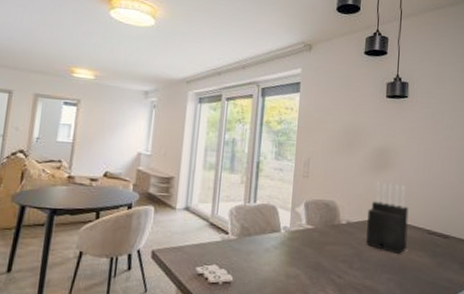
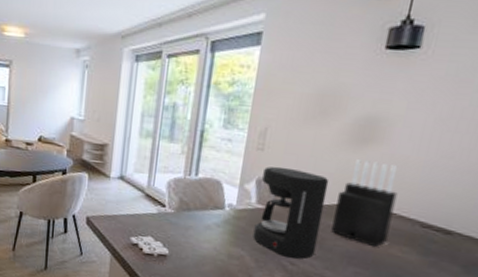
coffee maker: none [306,190,360,272] -> present [253,166,329,259]

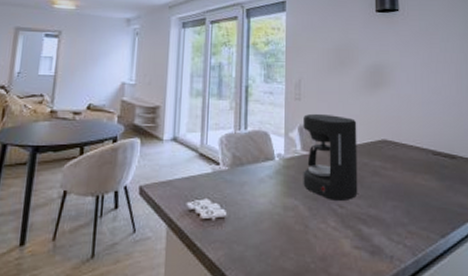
knife block: present [331,159,398,248] -> none [366,101,411,179]

